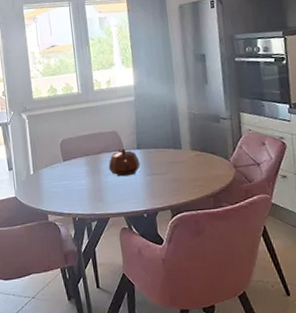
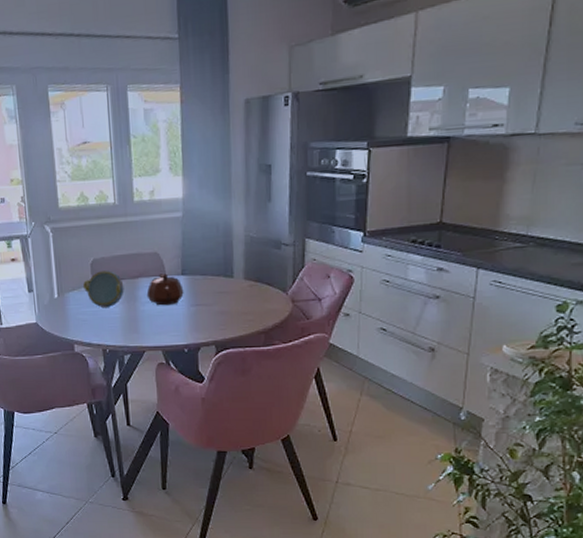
decorative bowl: none [54,148,89,182] -> present [82,271,124,309]

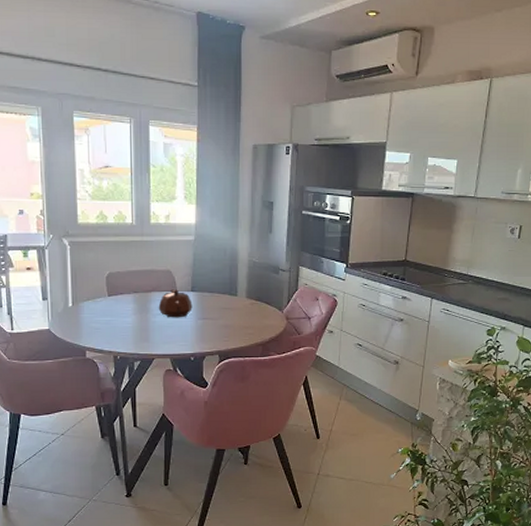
decorative bowl: present [82,271,124,309] -> none [97,284,137,318]

